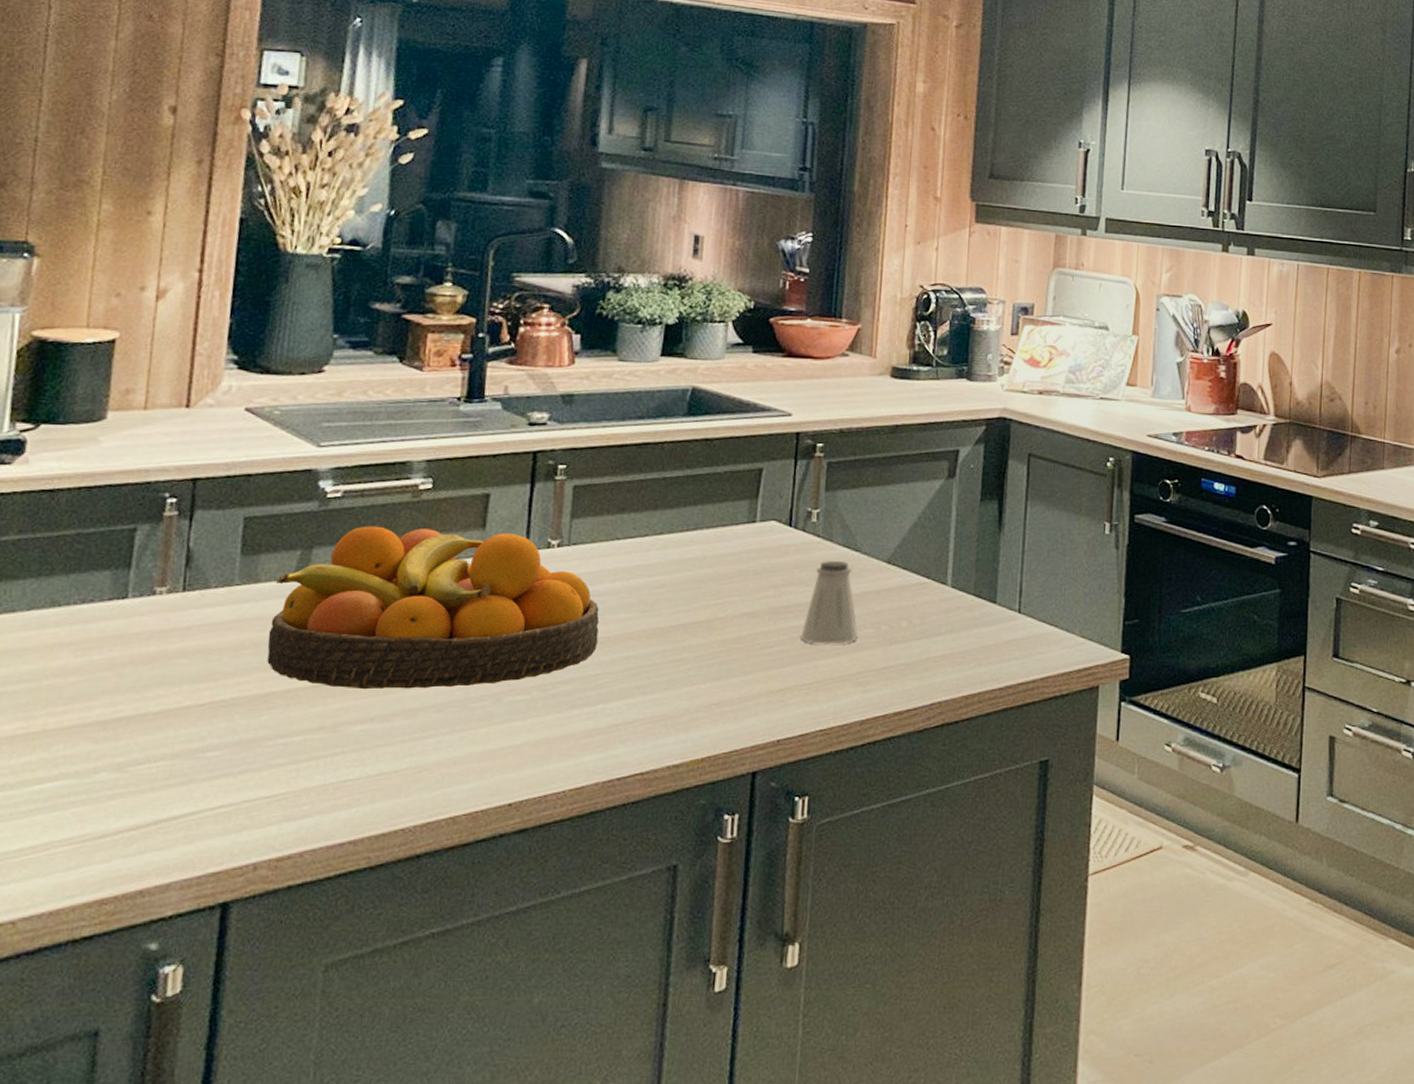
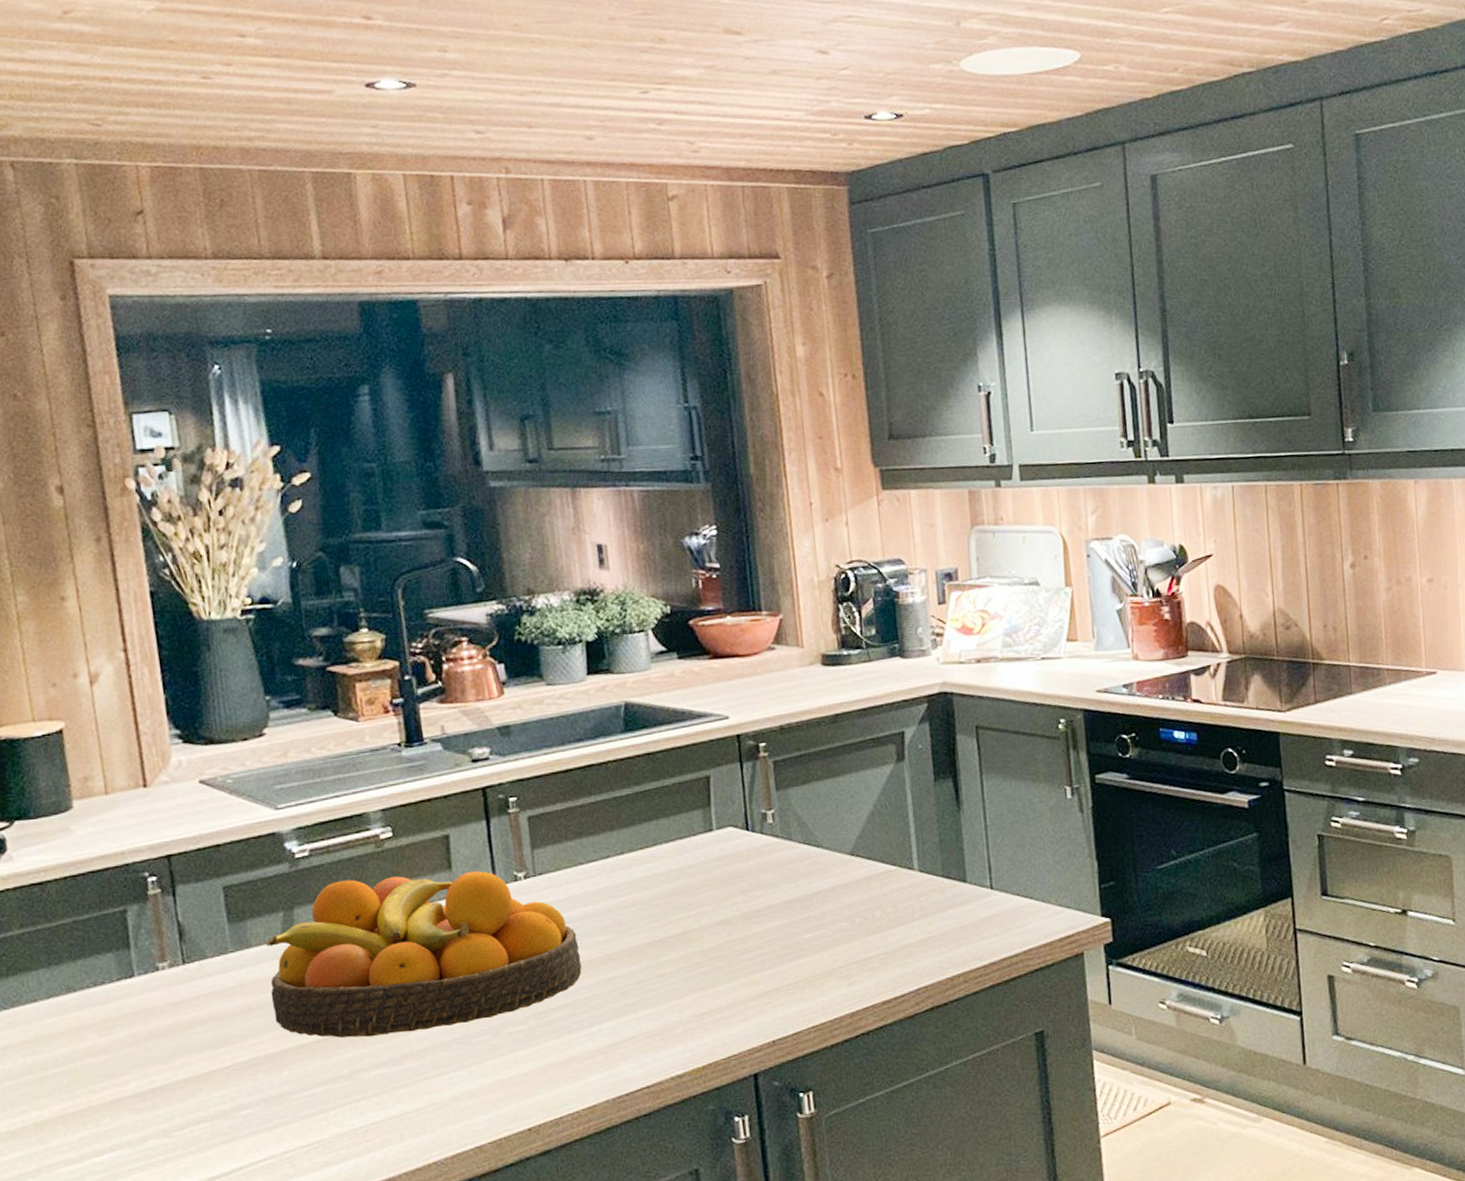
saltshaker: present [801,561,858,644] -> none [777,859,834,944]

